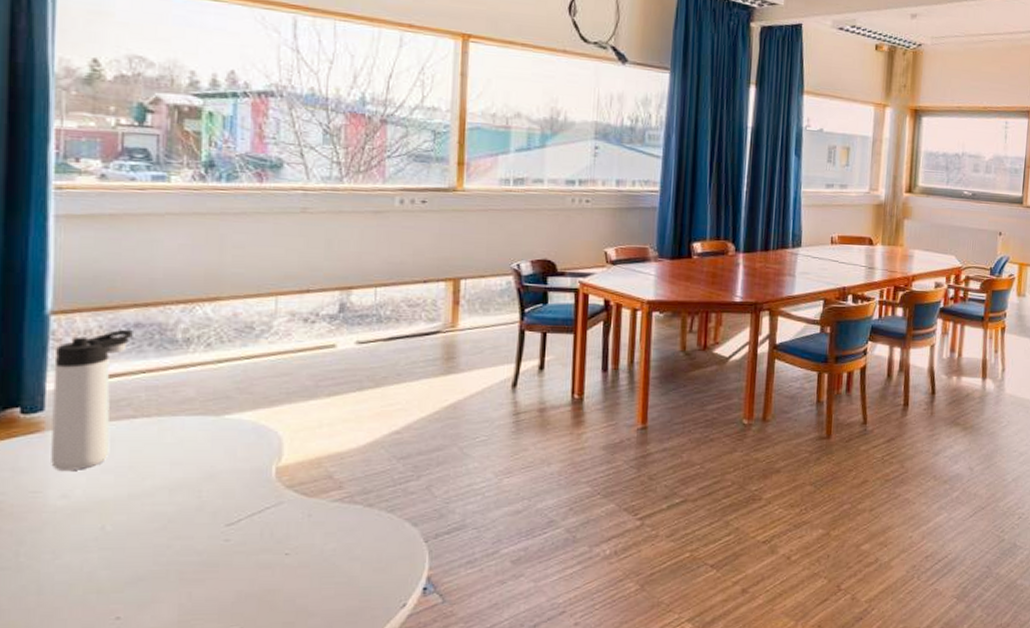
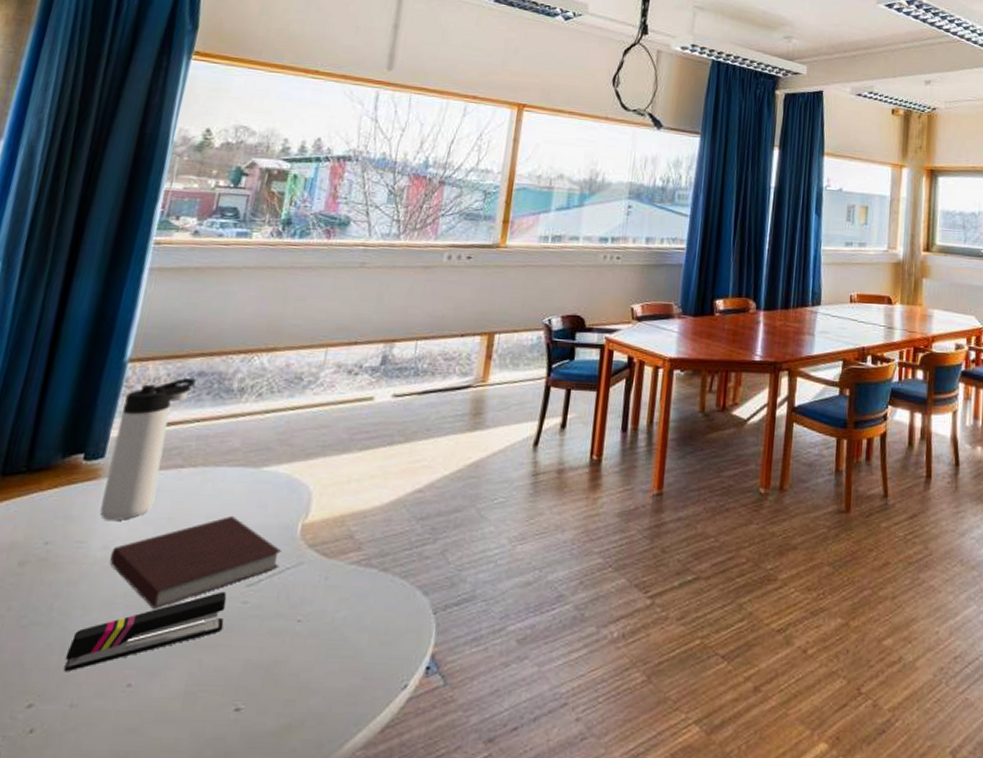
stapler: none [43,531,208,610] -> present [64,591,227,672]
notebook: none [73,461,259,550] -> present [109,515,282,609]

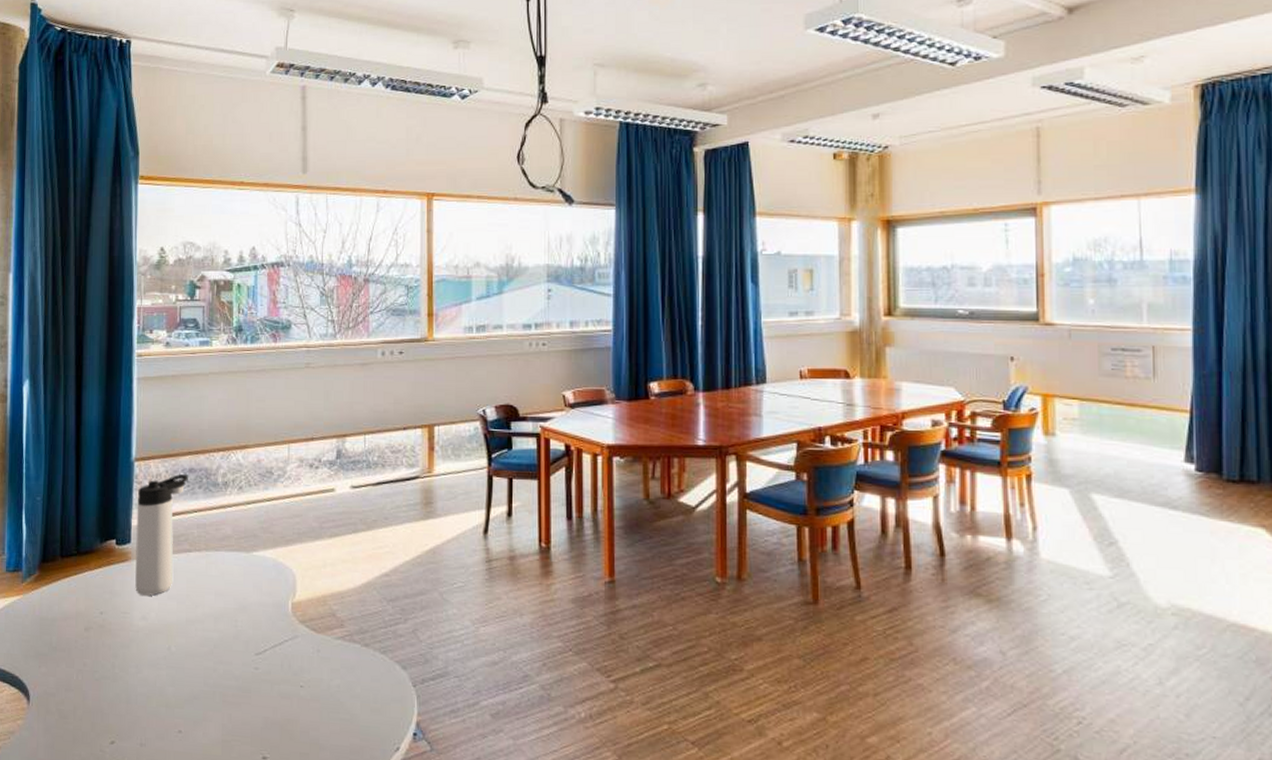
stapler: present [64,591,227,672] -> none [130,658,243,718]
notebook: present [109,515,282,609] -> none [149,593,279,670]

